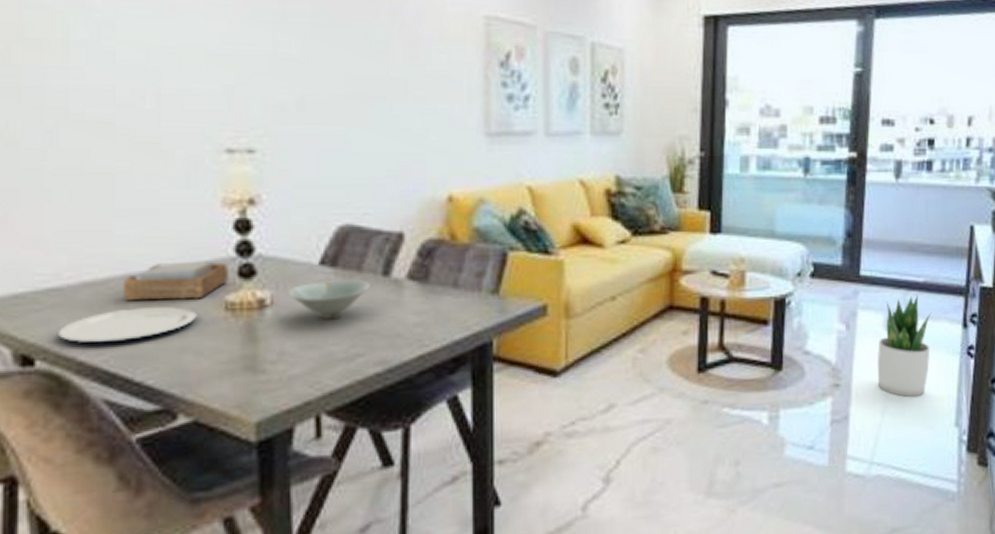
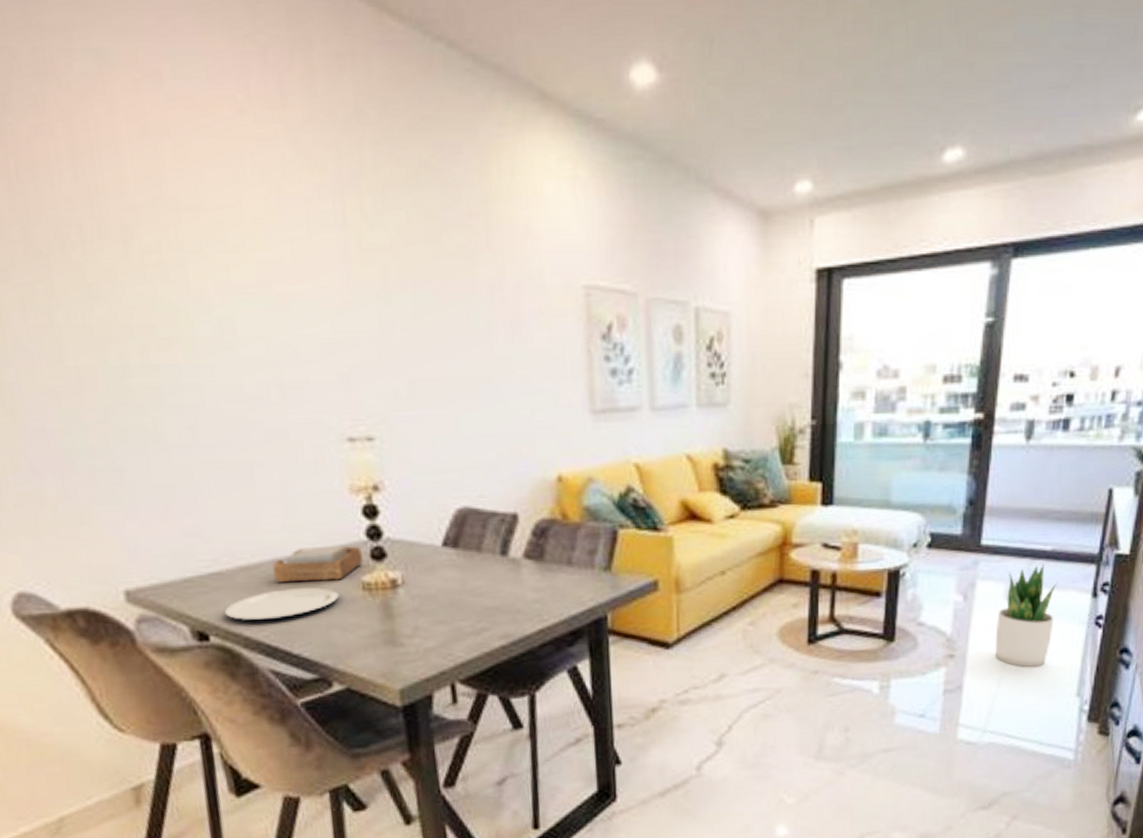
bowl: present [287,279,371,320] -> none [416,559,491,597]

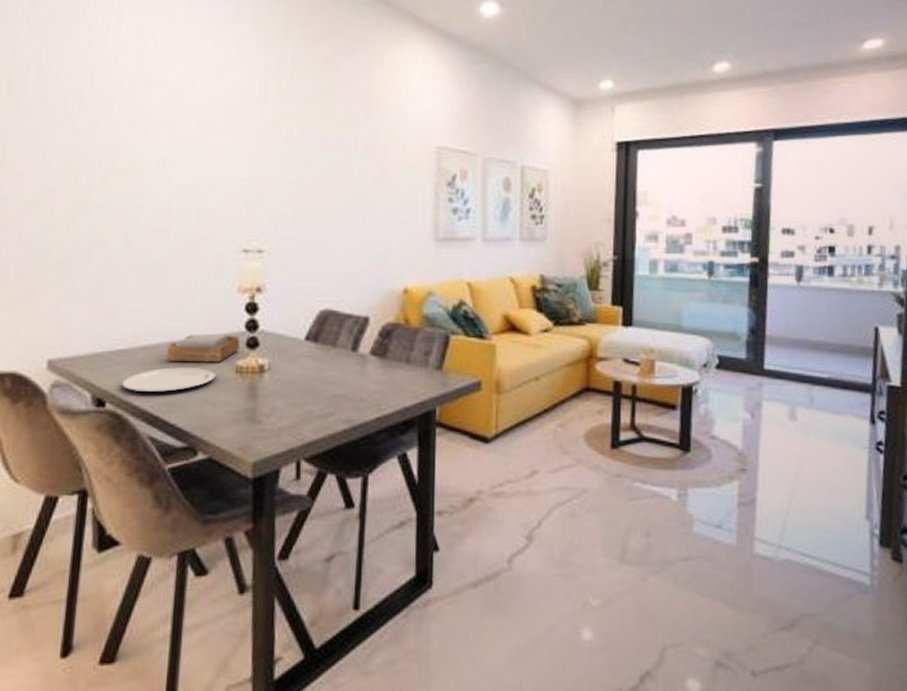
planter: present [995,564,1059,667] -> none [783,390,838,486]

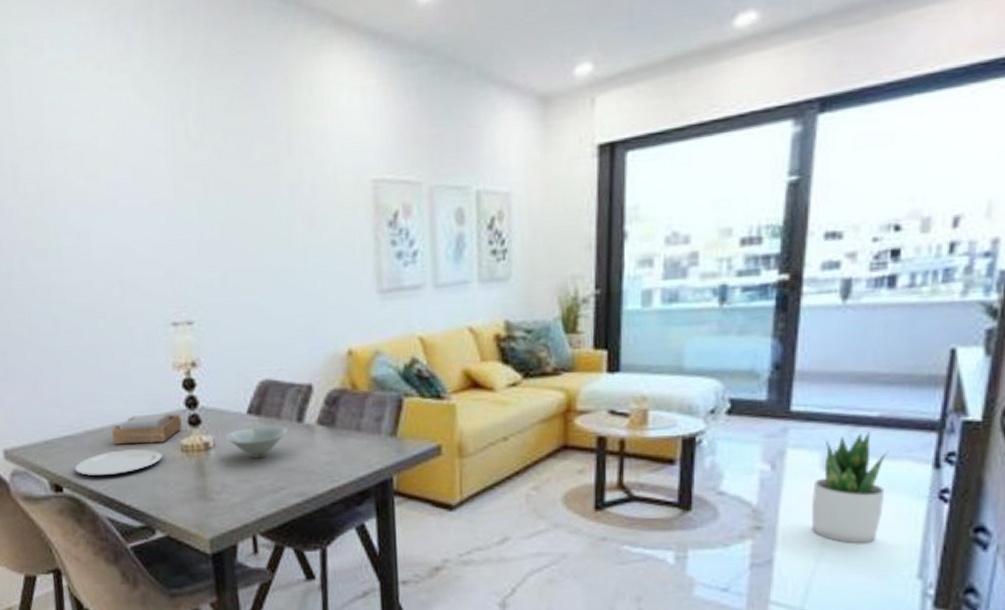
bowl: none [280,352,343,384] -> present [225,425,289,459]
planter: none [783,390,838,486] -> present [811,432,889,543]

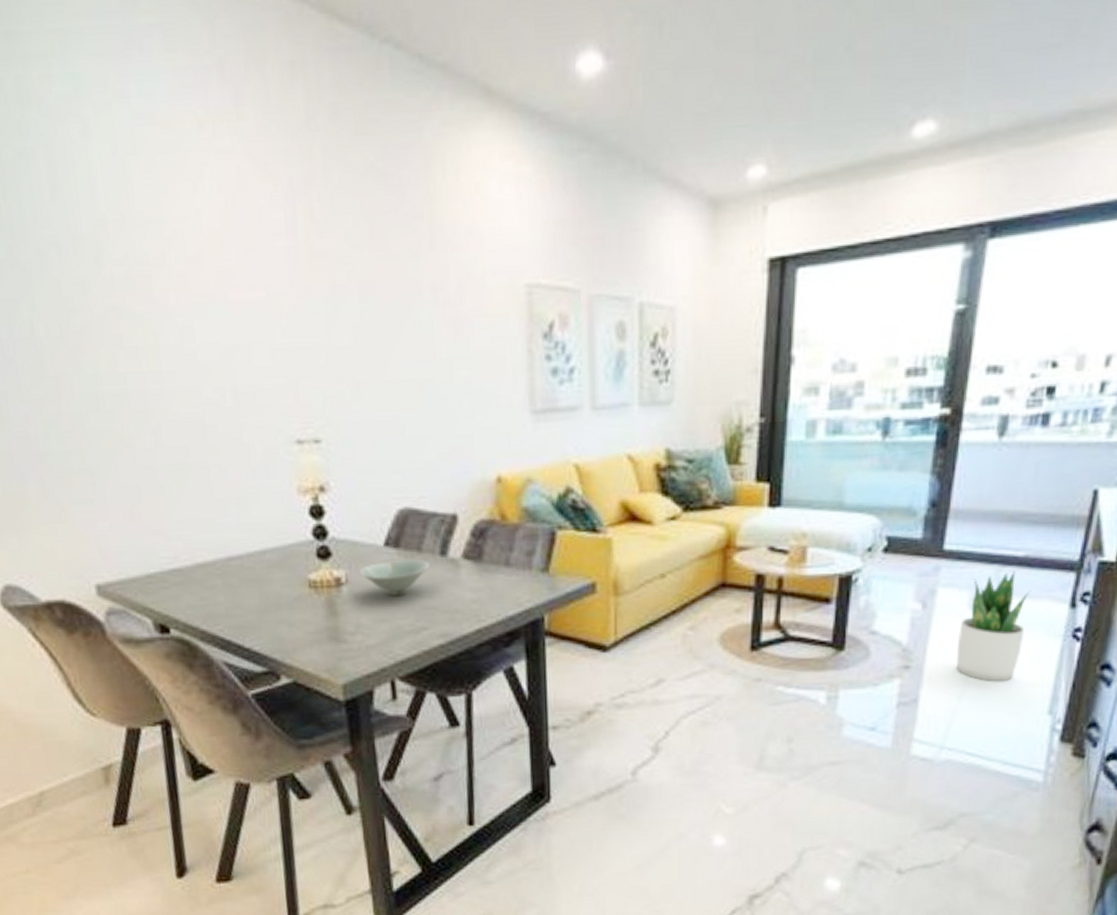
plate: present [74,448,163,476] -> none [182,583,287,616]
napkin holder: present [112,413,182,445] -> none [227,544,309,580]

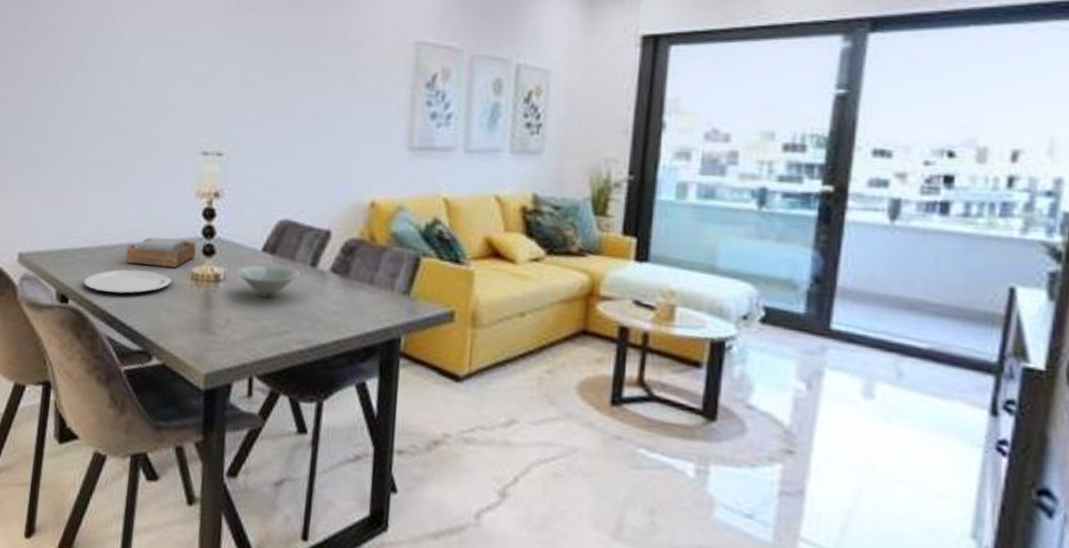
plate: none [182,583,287,616] -> present [83,269,172,294]
napkin holder: none [227,544,309,580] -> present [125,237,196,269]
planter: present [956,571,1031,681] -> none [850,363,939,488]

